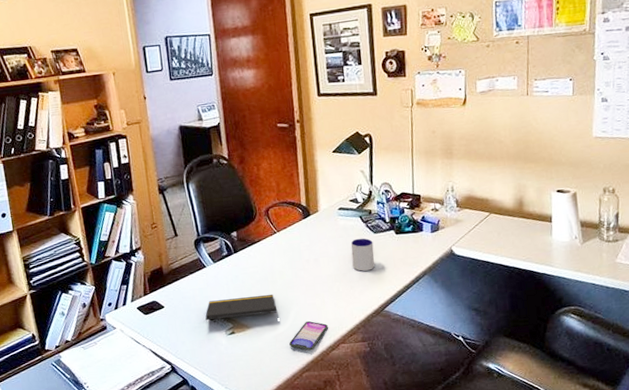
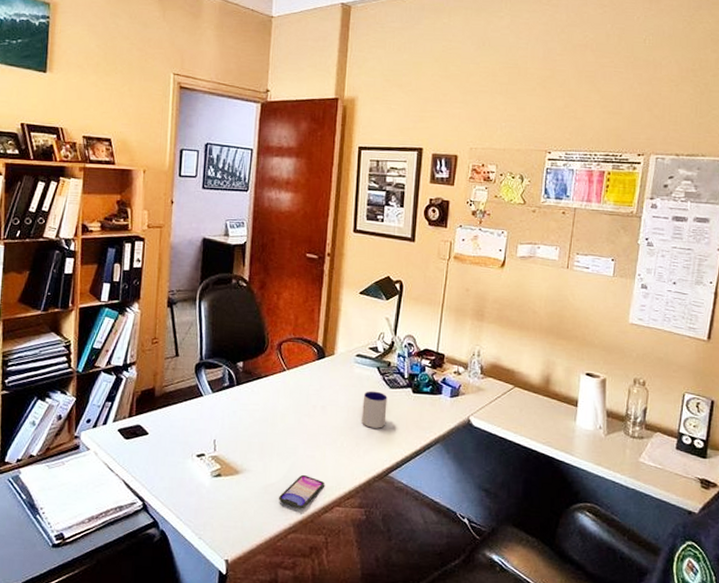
notepad: present [205,294,279,321] -> none [192,435,273,466]

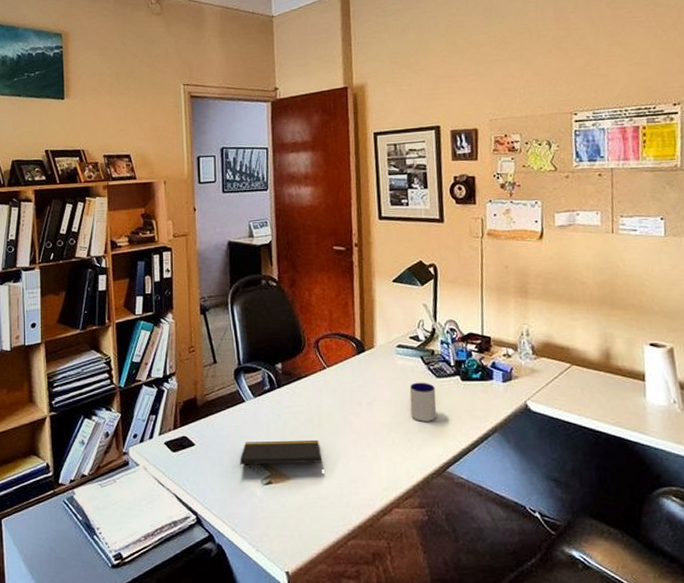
notepad: none [192,435,273,466] -> present [240,439,323,470]
smartphone: present [279,474,324,509] -> none [334,476,380,513]

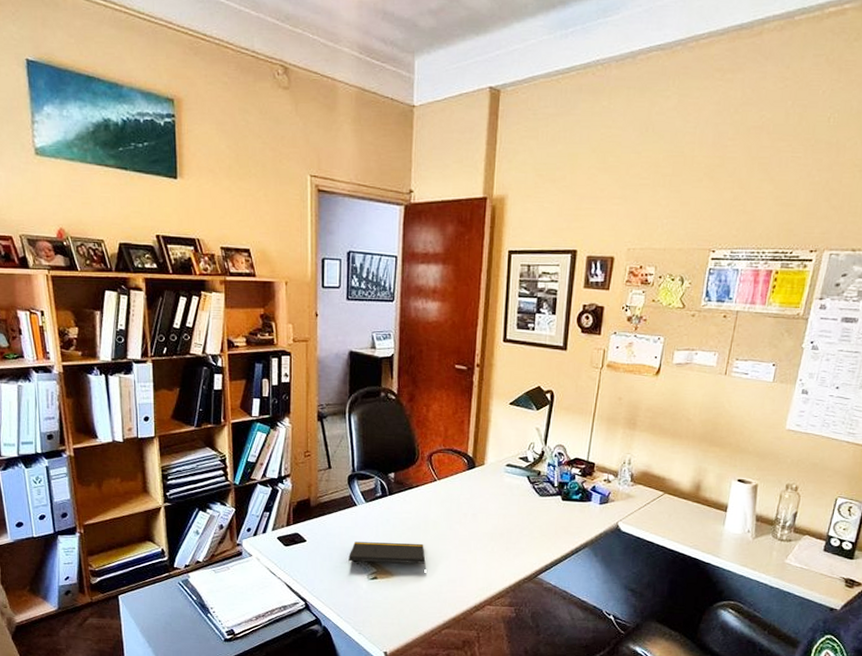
mug: present [409,382,437,422] -> none [512,499,537,534]

